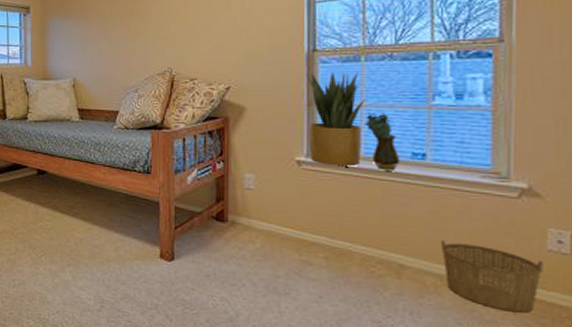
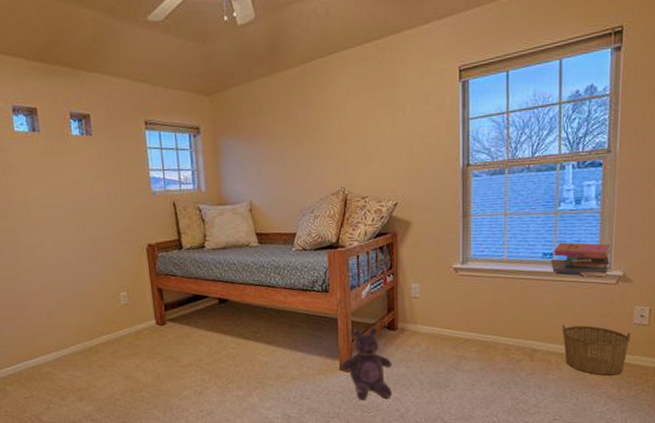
stuffed animal: none [160,216,220,297] -> present [340,327,392,400]
planter: present [306,71,367,167] -> none [461,183,510,270]
vase: present [365,112,400,171] -> none [508,219,534,271]
books: none [423,142,508,189] -> present [551,242,610,278]

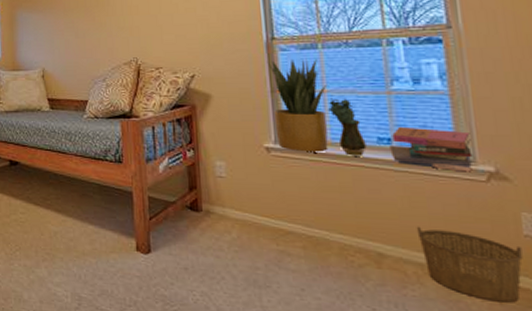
stuffed animal: present [340,327,392,400] -> none [136,206,199,292]
planter: none [461,183,510,270] -> present [267,58,329,153]
vase: none [508,219,534,271] -> present [328,98,367,156]

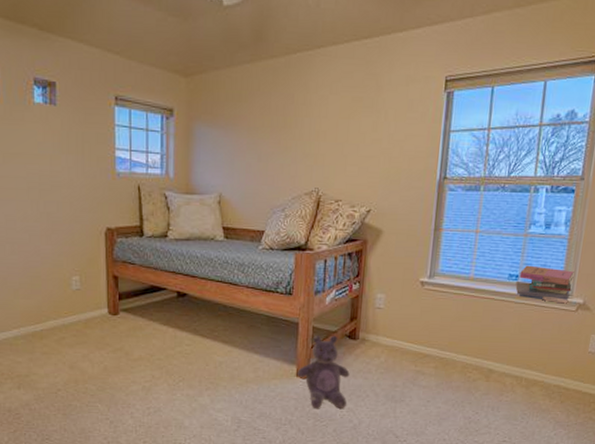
stuffed animal: none [136,206,199,292] -> present [296,335,350,409]
planter: present [267,58,329,153] -> none [431,199,481,287]
vase: present [328,98,367,156] -> none [477,238,500,290]
basket: present [416,226,523,303] -> none [519,347,584,402]

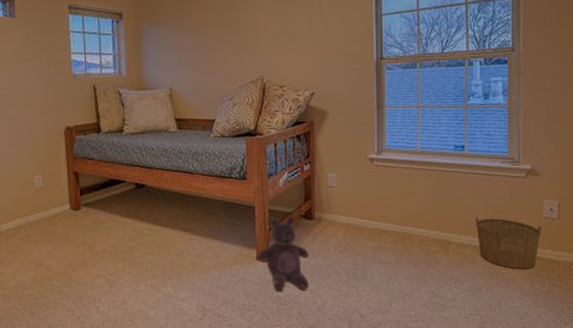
books: present [515,265,574,304] -> none [463,135,518,171]
basket: none [519,347,584,402] -> present [475,216,541,270]

